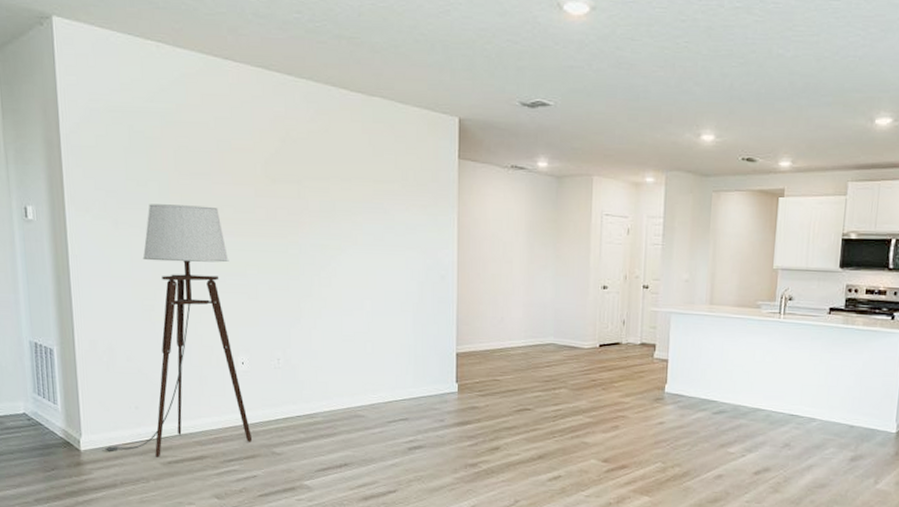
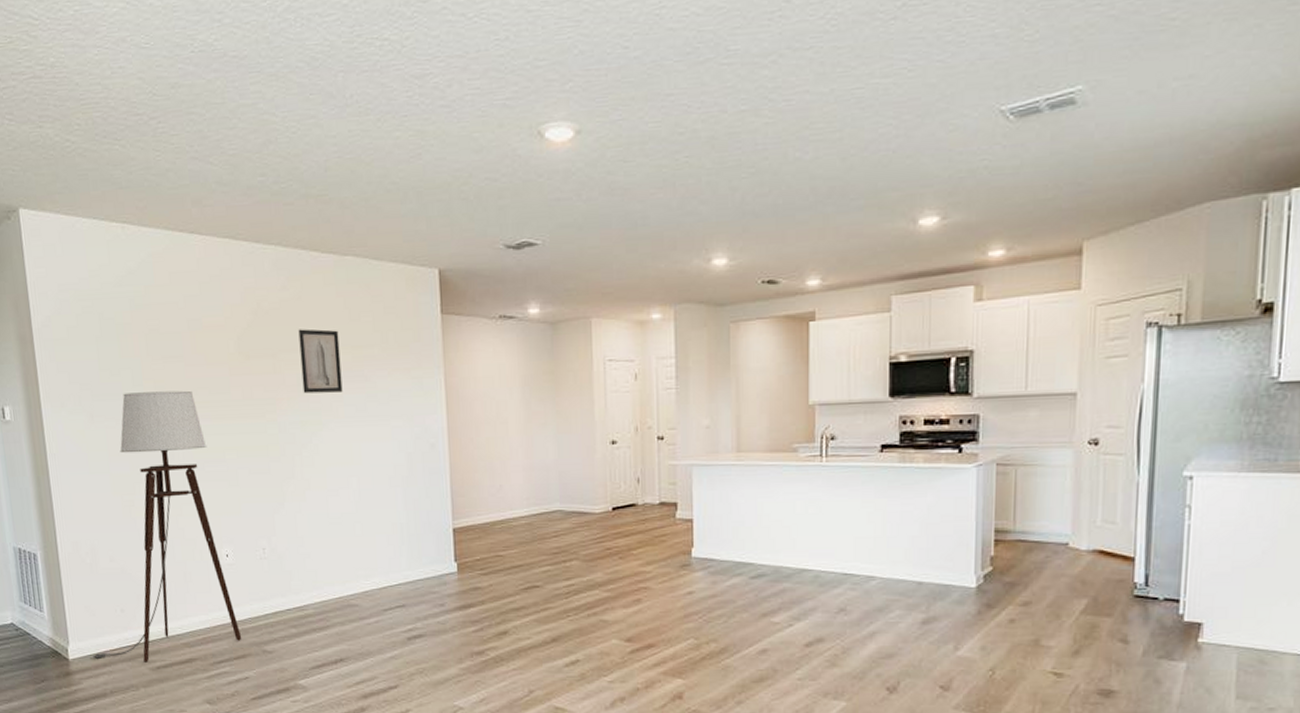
wall art: none [324,160,362,221] -> present [298,329,343,394]

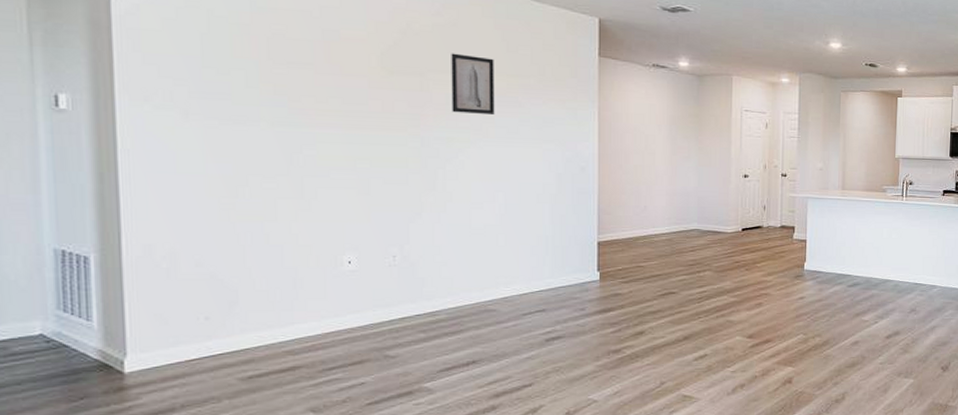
floor lamp: present [90,390,242,663] -> none [156,93,361,373]

